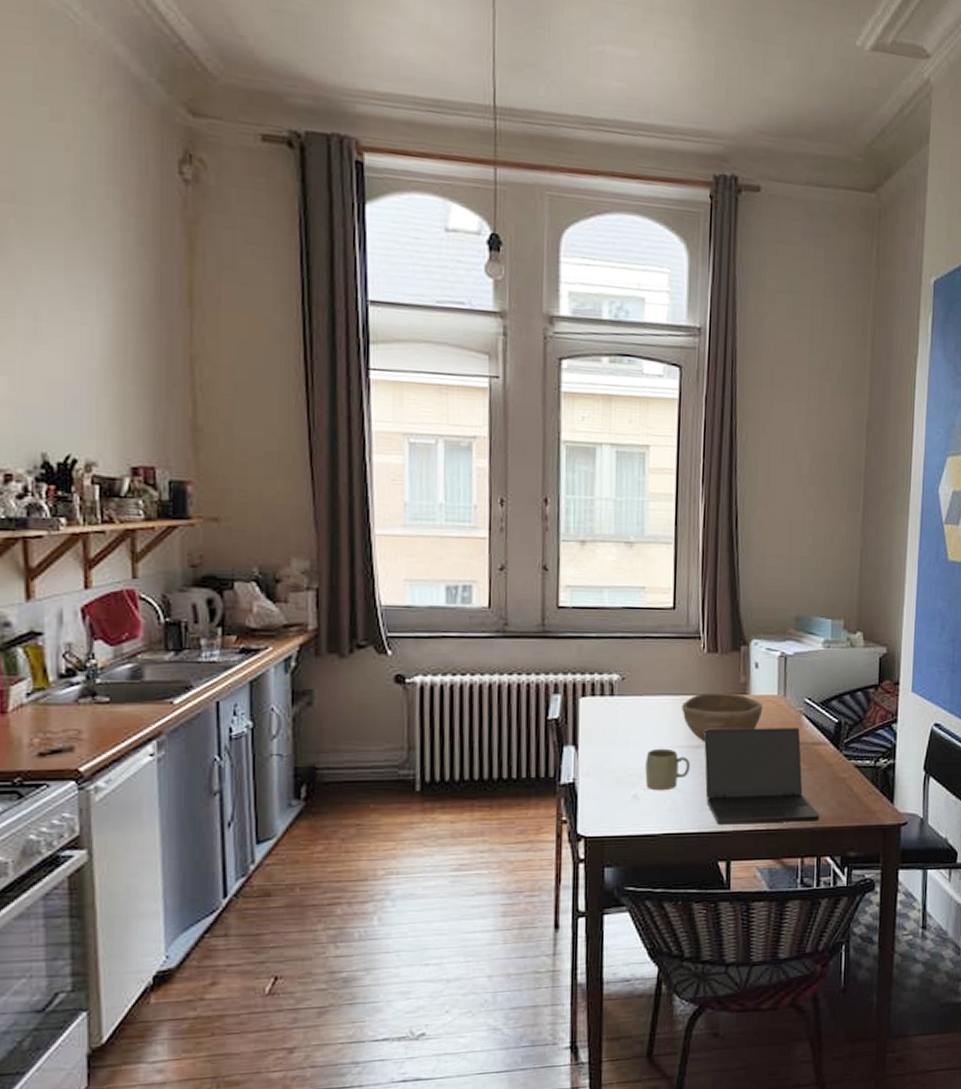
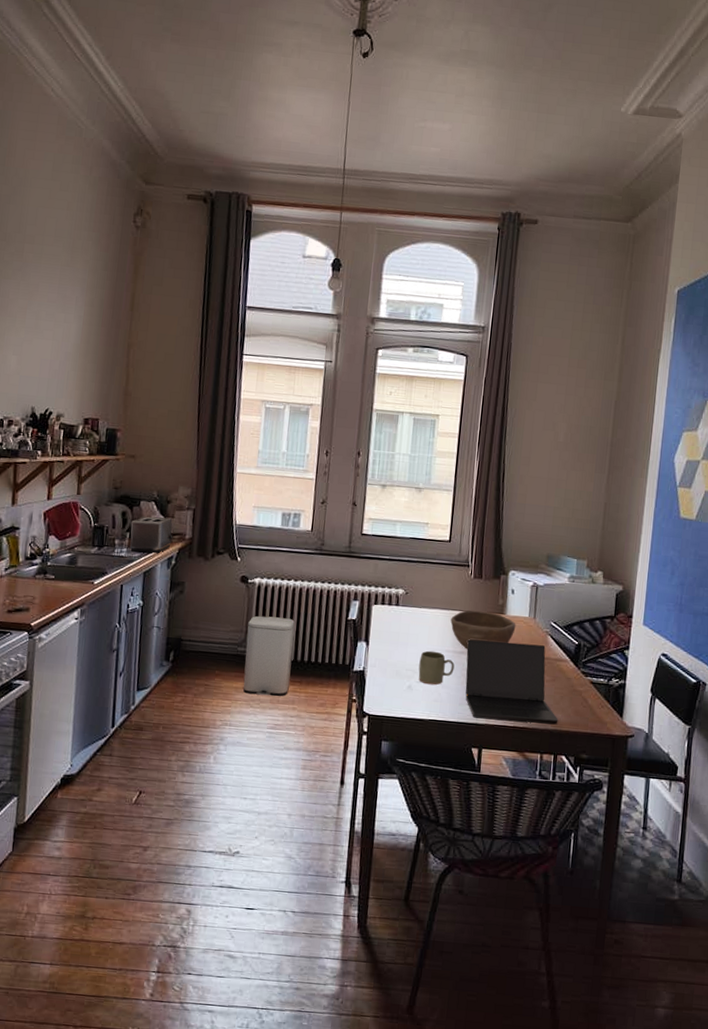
toaster: none [222,602,289,654] -> present [129,516,173,553]
pedal bin: none [410,725,477,830] -> present [242,615,295,696]

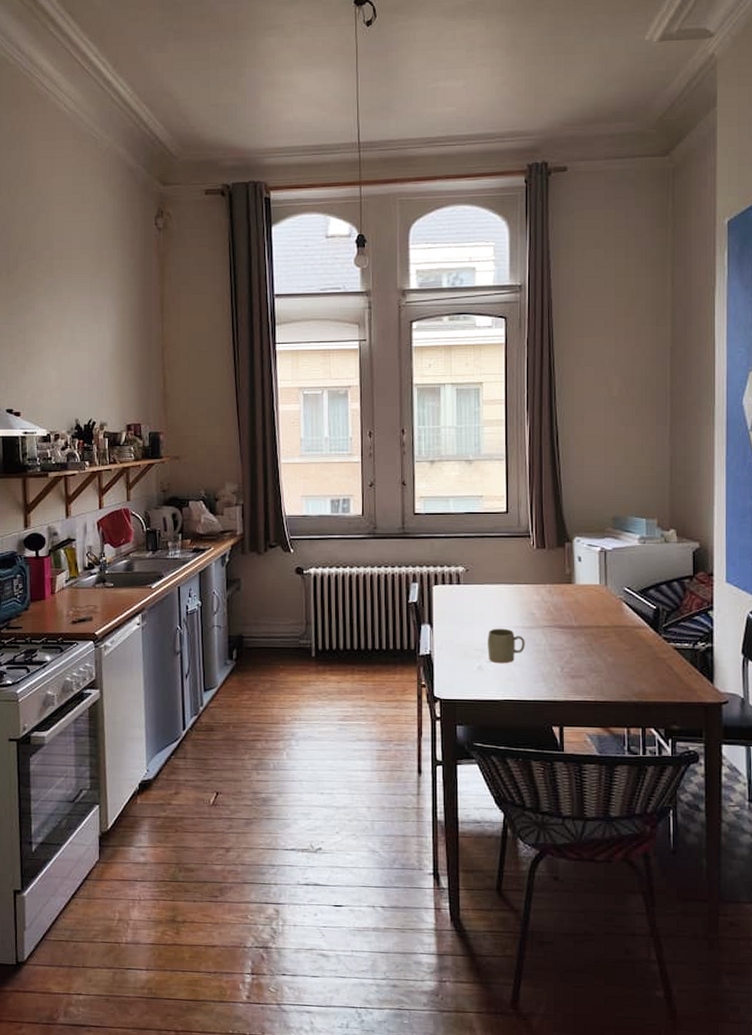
toaster: present [129,516,173,553] -> none [182,515,224,553]
pedal bin: present [242,615,295,696] -> none [307,606,356,687]
bowl: present [450,610,516,650] -> none [516,582,587,624]
laptop: present [465,639,558,725] -> none [536,612,643,696]

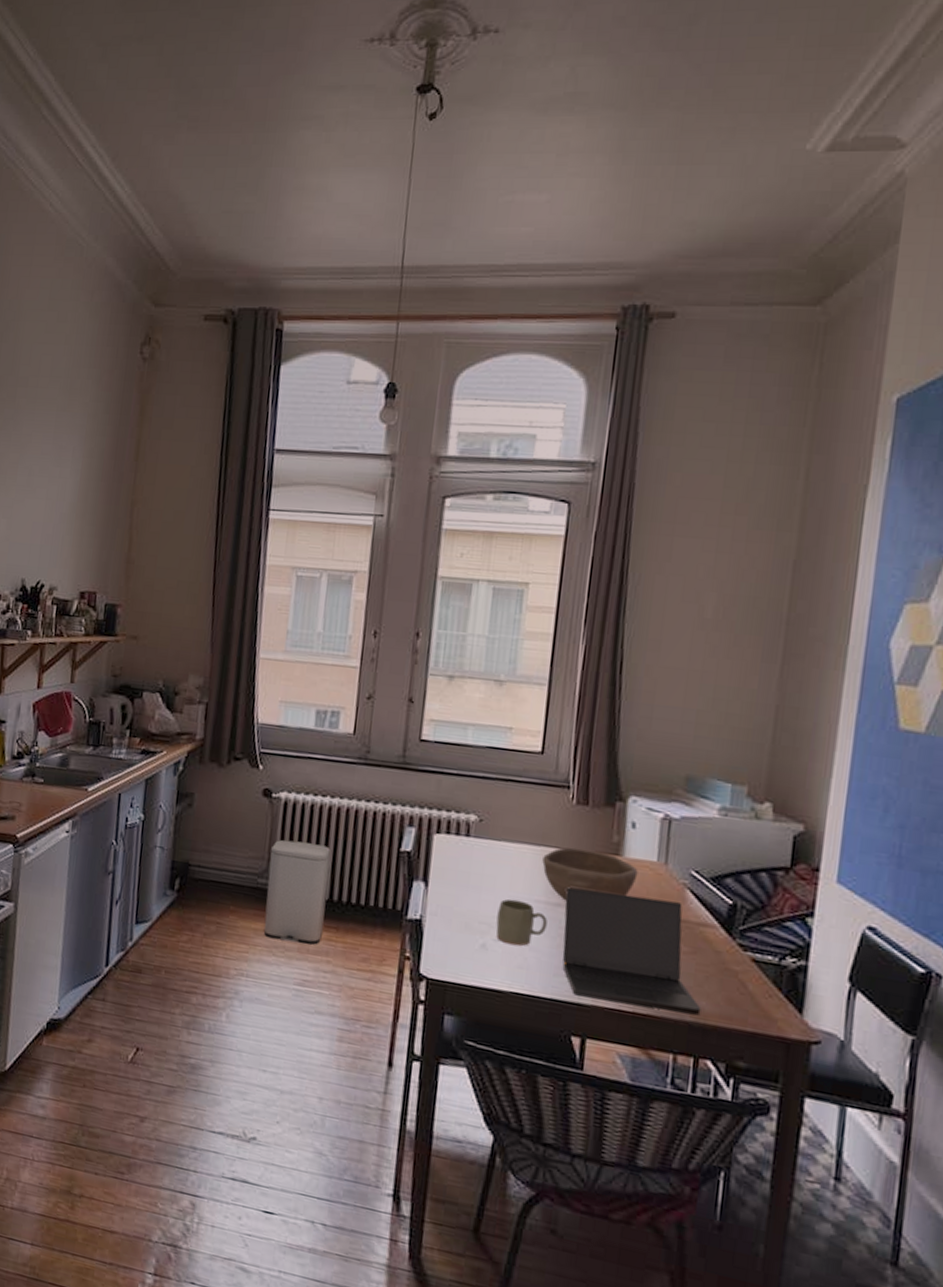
pedal bin: none [307,606,356,687] -> present [263,839,331,945]
bowl: none [516,582,587,624] -> present [542,847,638,901]
laptop: none [536,612,643,696] -> present [562,887,701,1015]

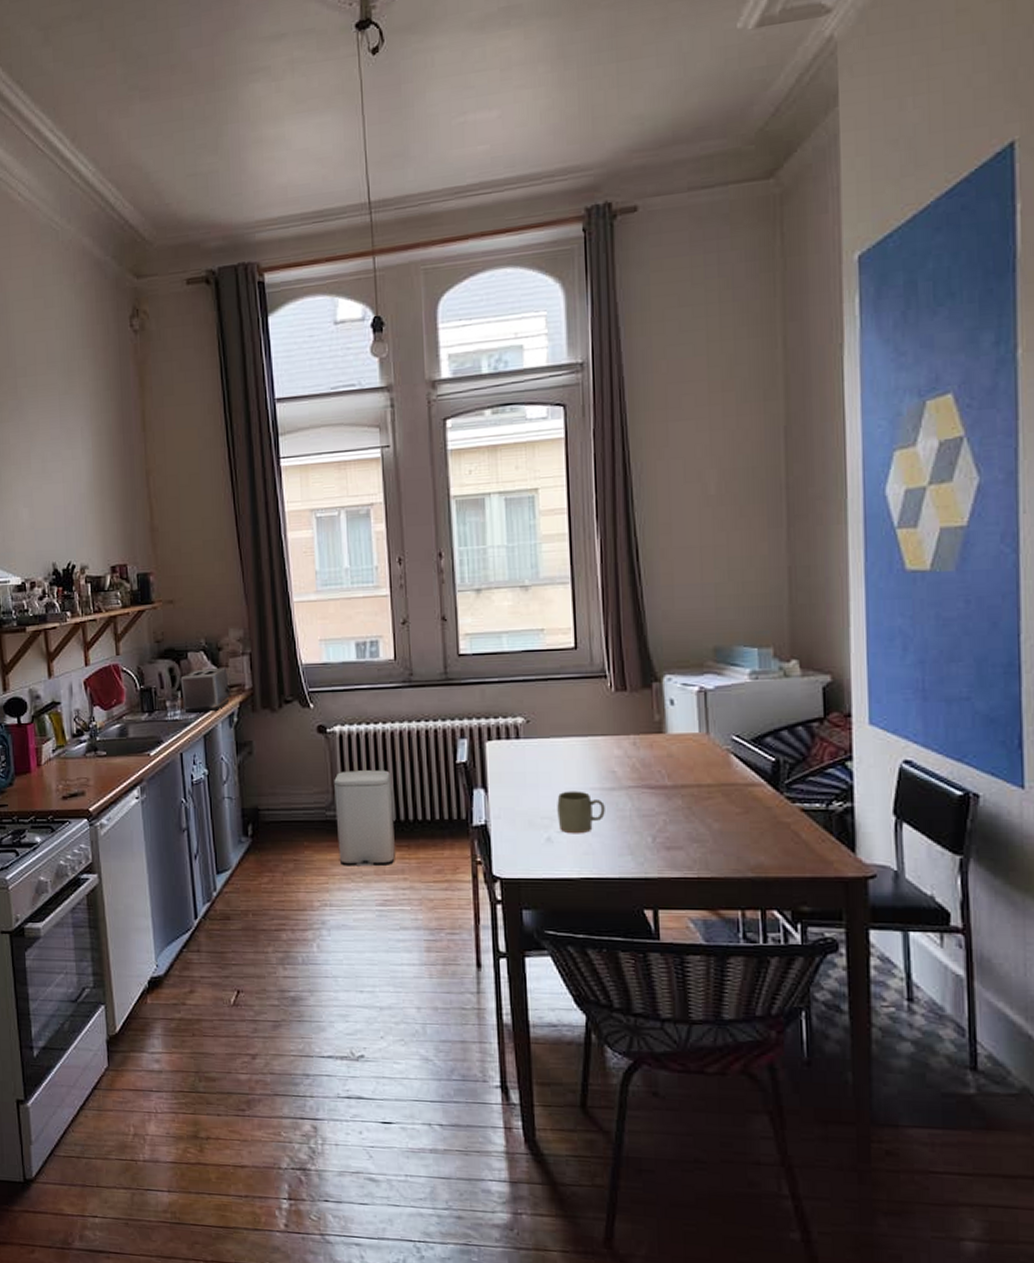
toaster: none [129,710,181,756] -> present [180,667,231,713]
bowl: present [542,847,638,901] -> none [591,732,683,784]
laptop: present [562,887,701,1015] -> none [618,768,761,871]

